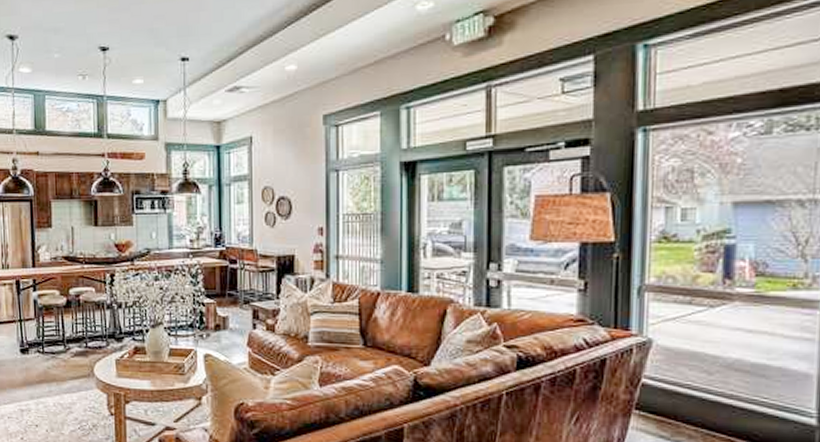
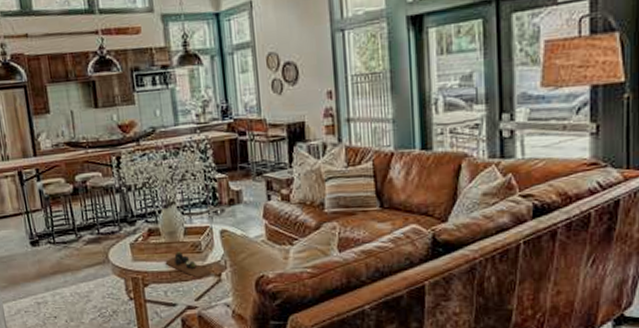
decorative tray: none [148,371,192,401] -> present [165,251,212,279]

